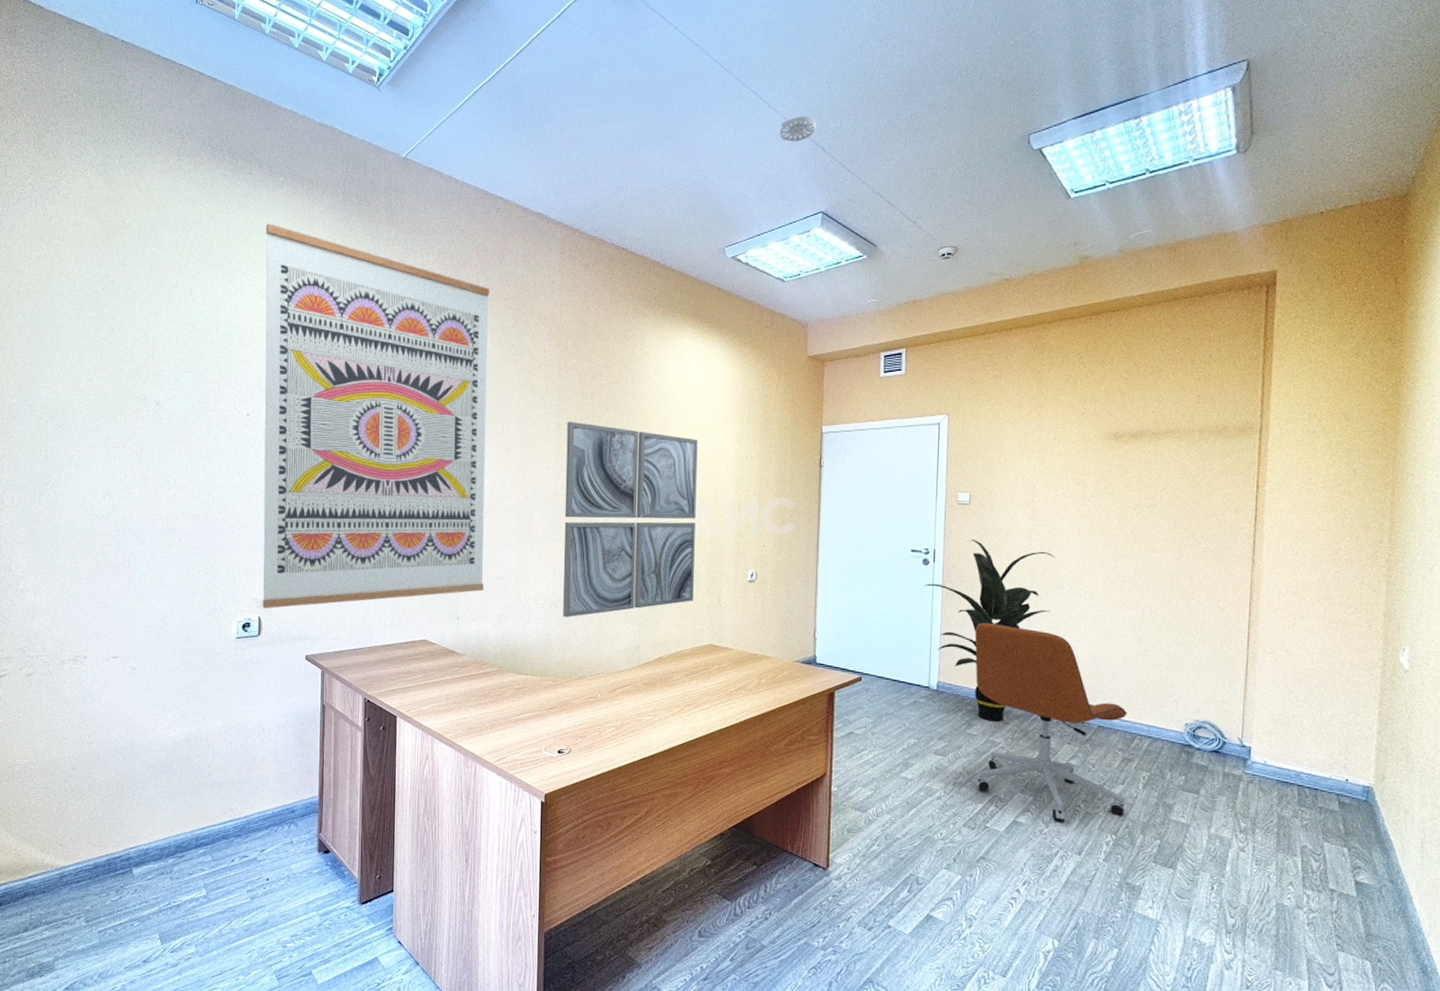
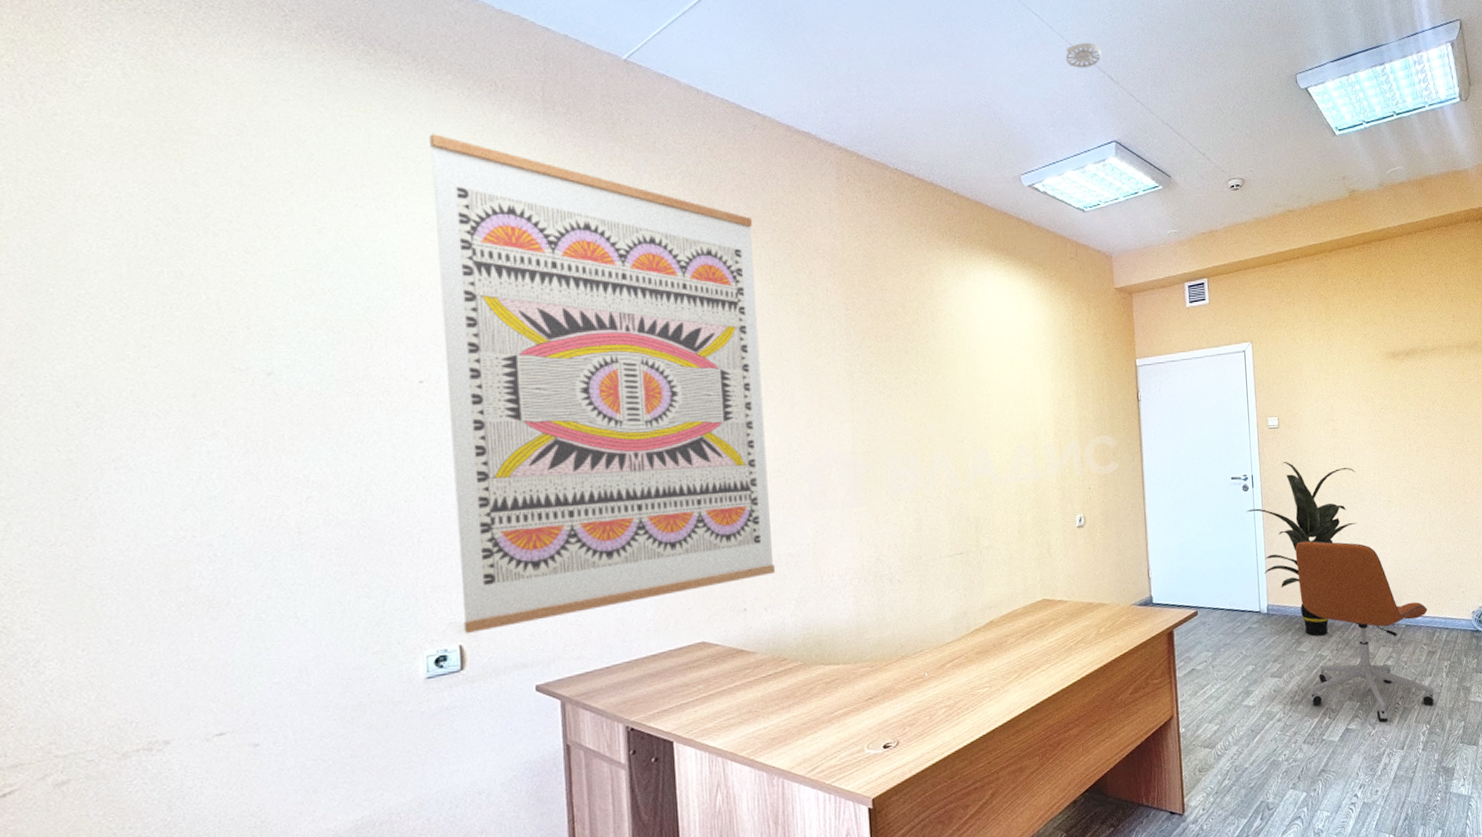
wall art: present [563,421,698,618] -> none [861,367,1021,592]

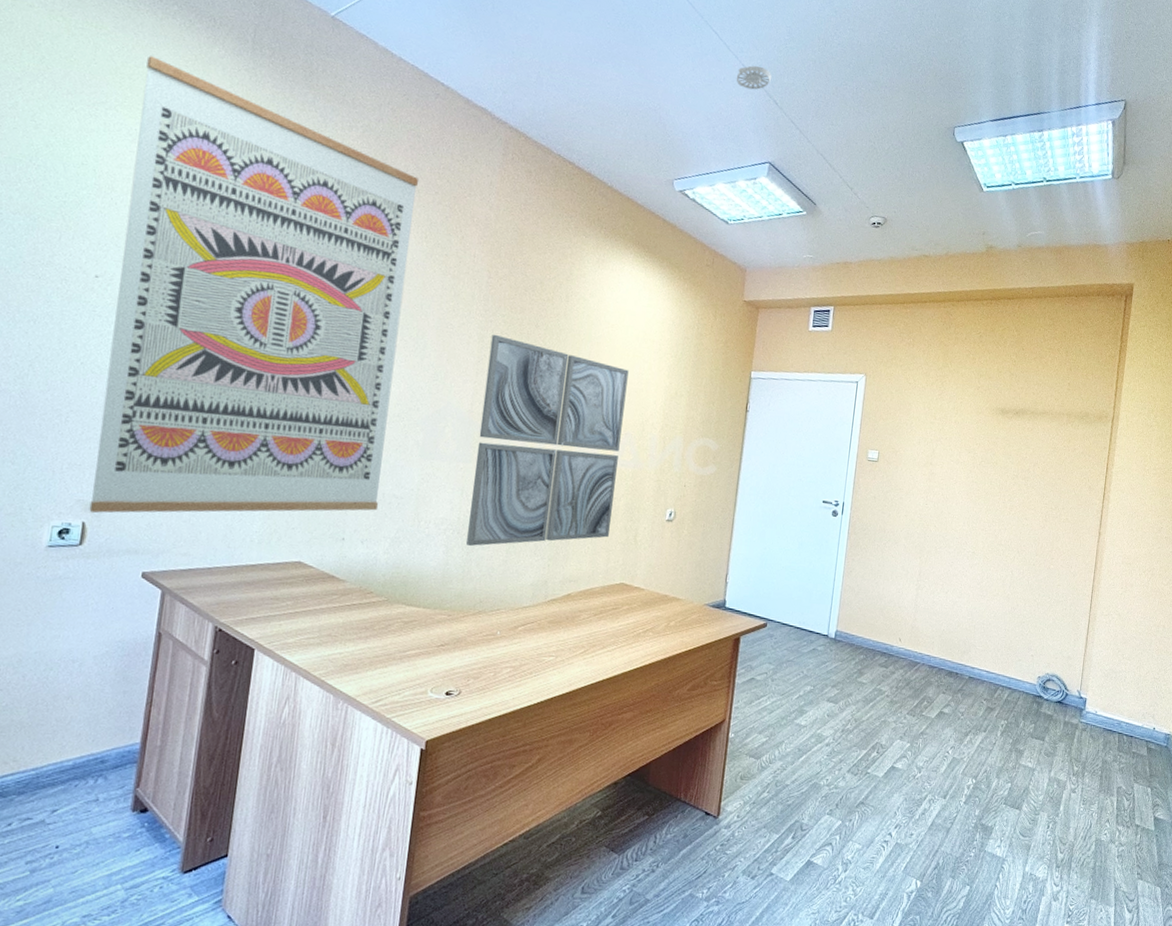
wall art: none [861,367,1021,592] -> present [466,334,629,547]
indoor plant: present [1245,462,1358,636] -> none [831,495,946,671]
office chair: present [1295,540,1435,722] -> none [860,575,993,767]

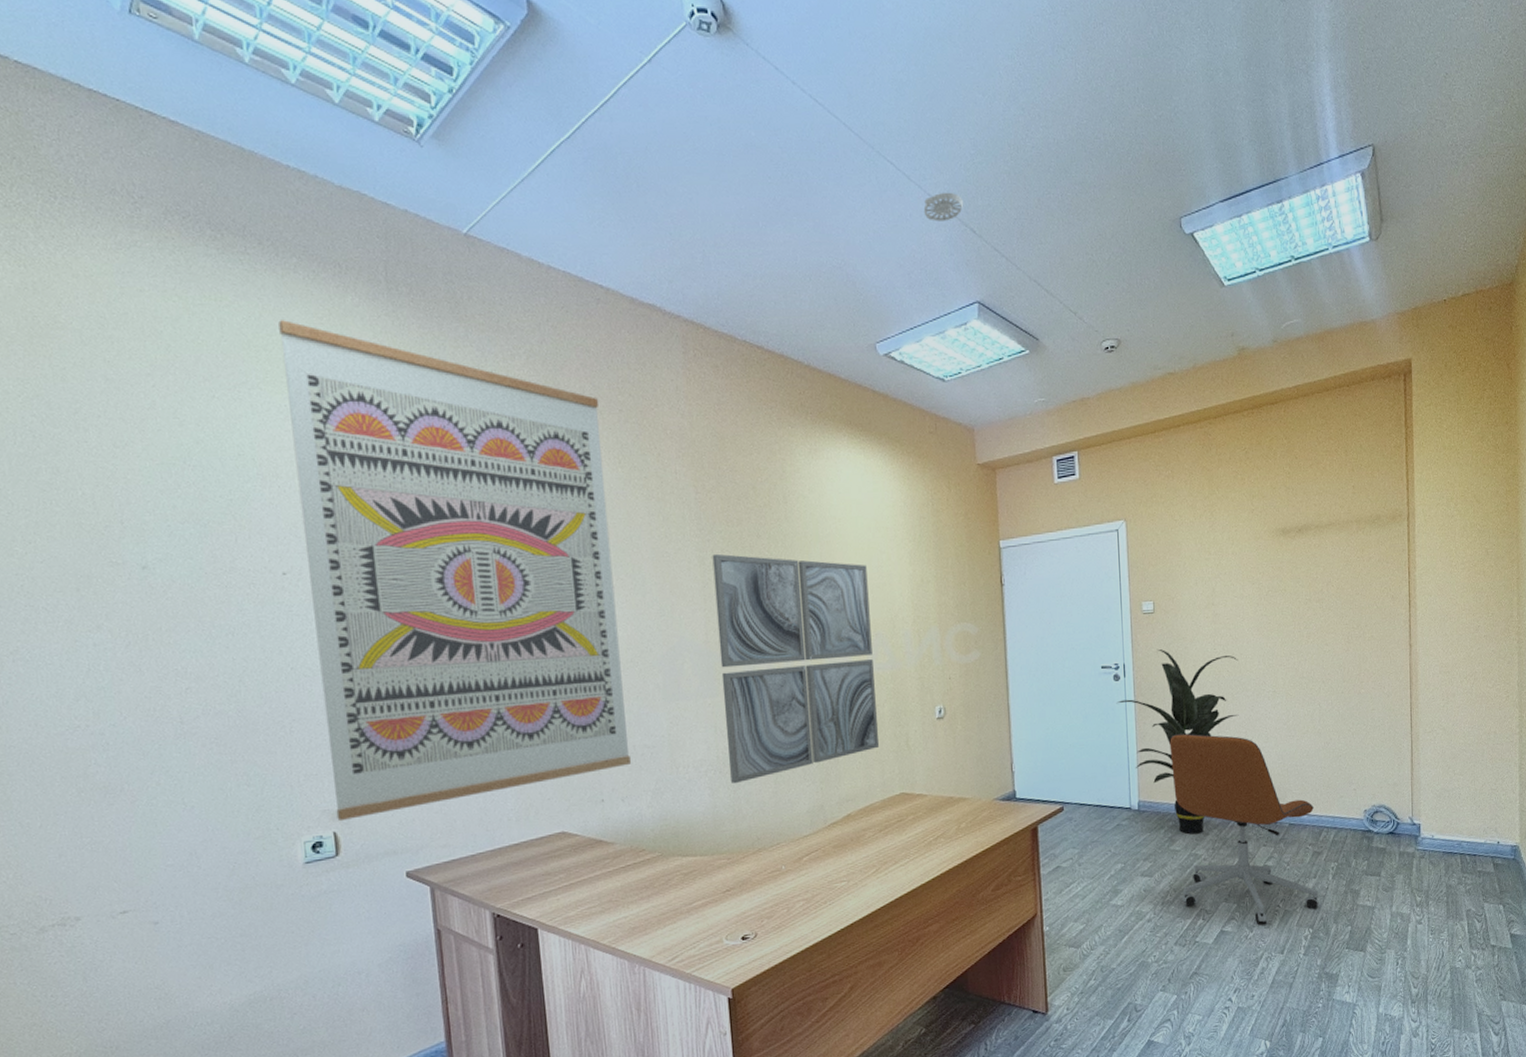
indoor plant: none [831,495,946,671] -> present [1116,649,1239,835]
office chair: none [860,575,993,767] -> present [1169,733,1319,924]

